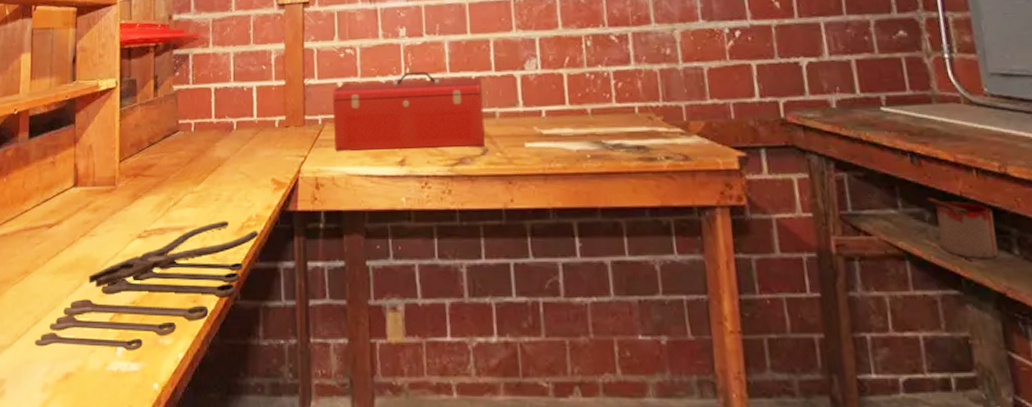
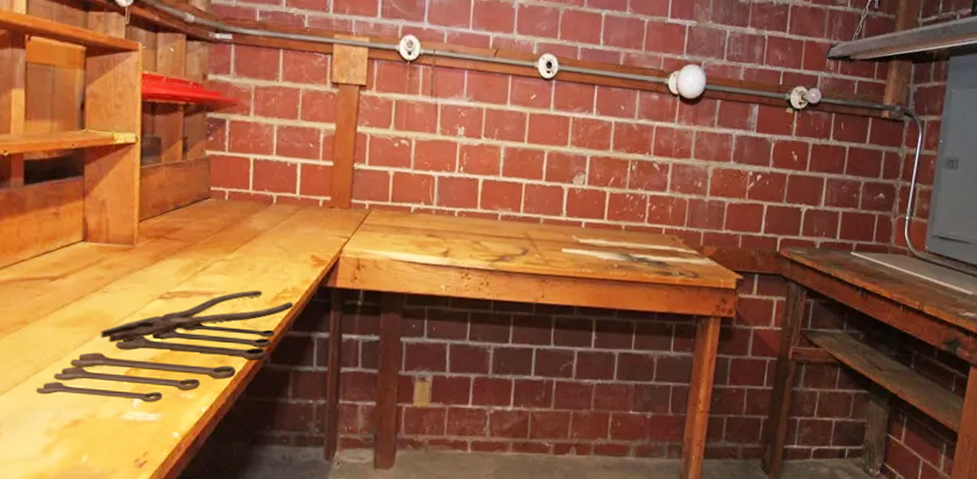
toolbox: present [332,71,485,151] -> none [380,170,531,248]
paint can: present [926,197,999,258] -> none [864,323,906,370]

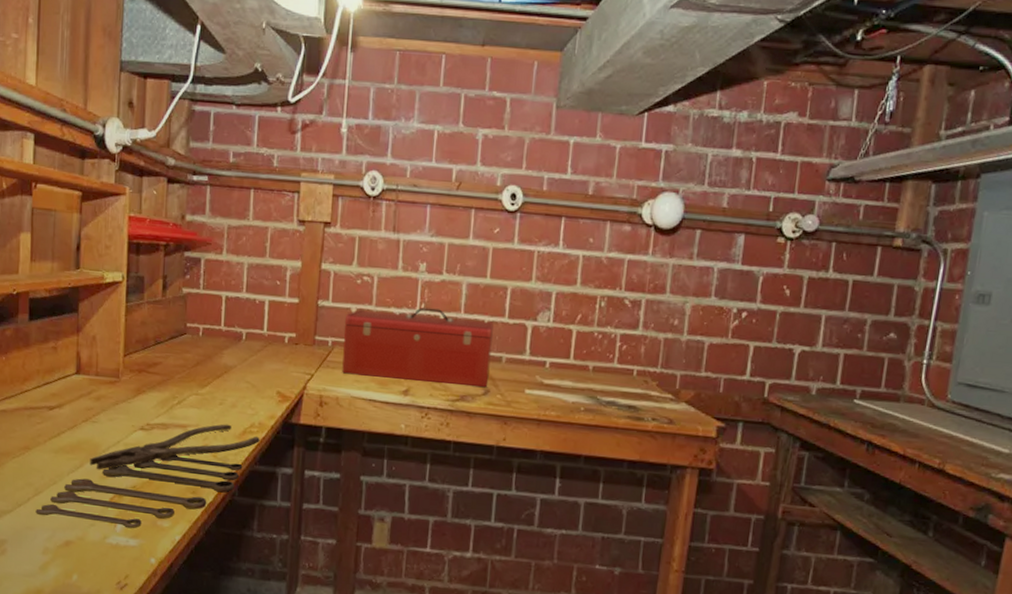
toolbox: none [380,170,531,248] -> present [342,307,494,388]

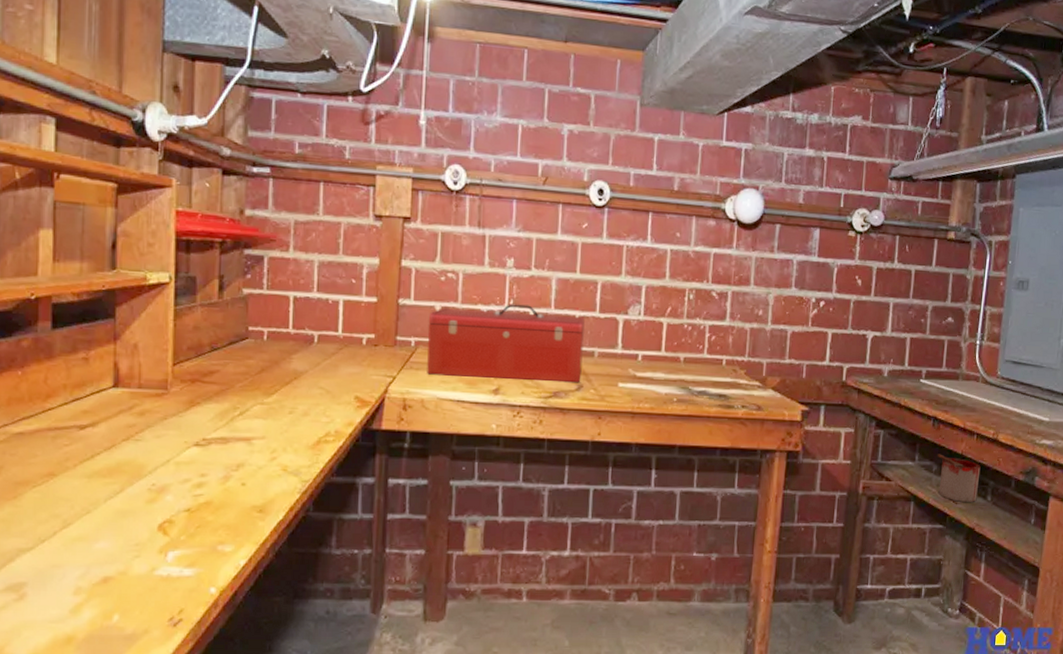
wrench: present [35,454,243,529] -> none [64,470,318,557]
pliers: present [89,424,260,470] -> none [132,434,337,494]
paint can: none [870,481,922,537] -> present [937,454,981,502]

